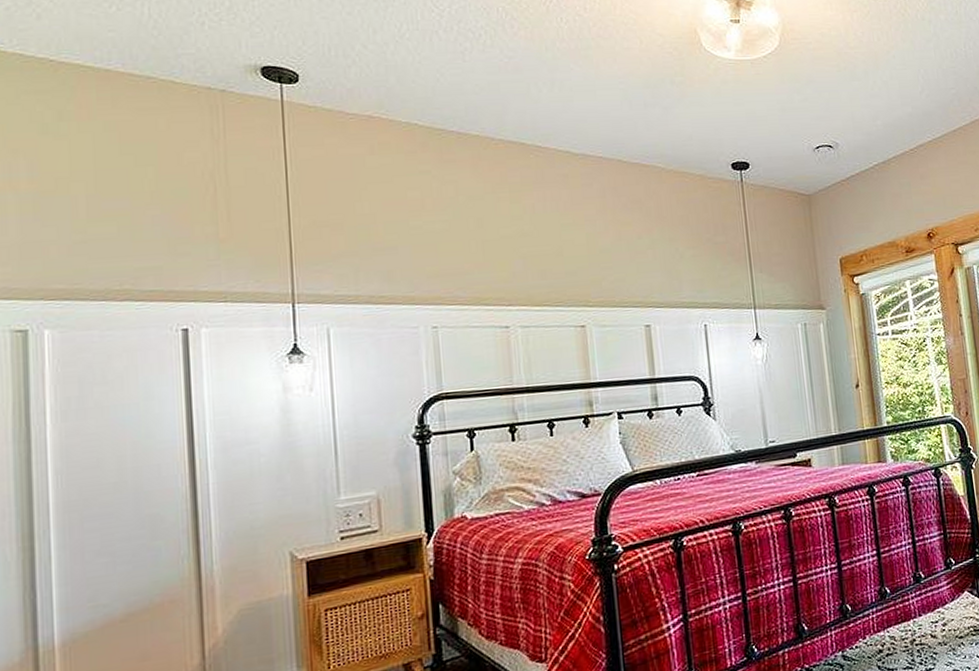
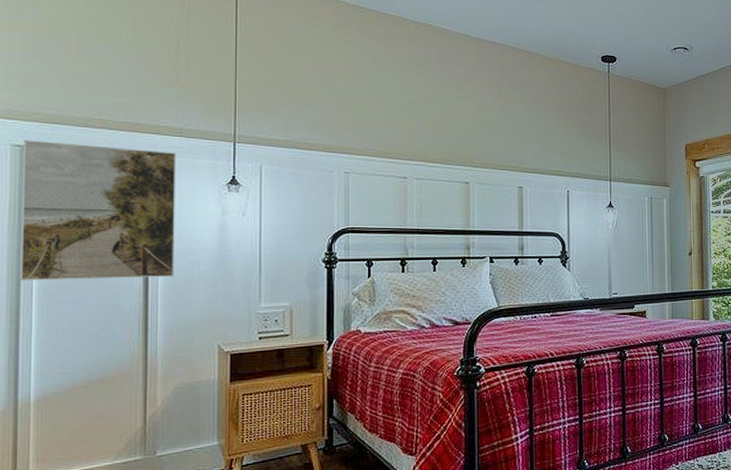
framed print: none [27,321,229,498] -> present [19,140,176,282]

